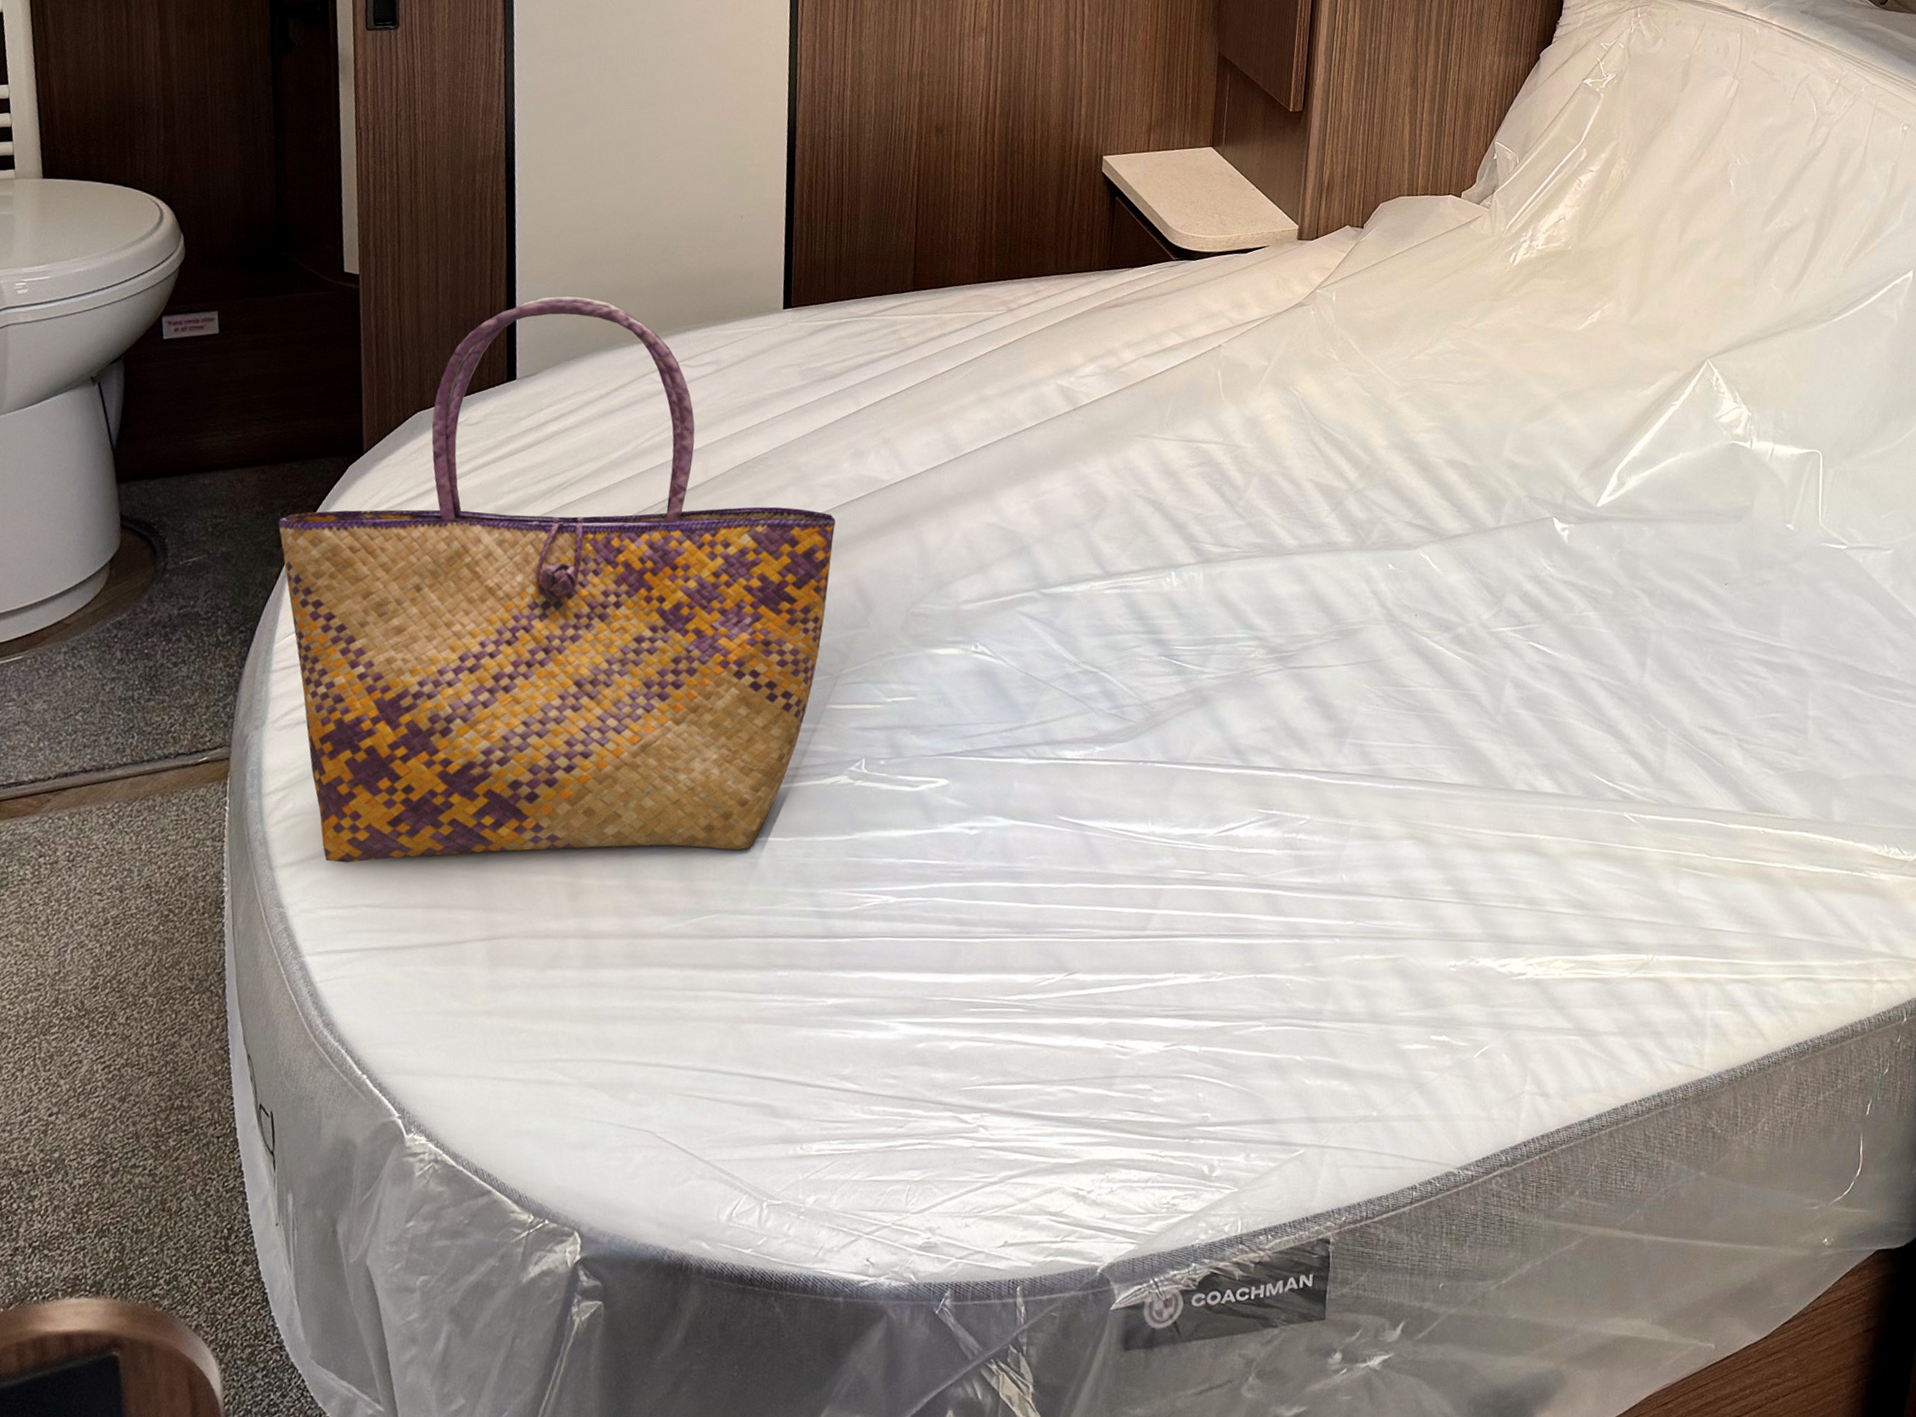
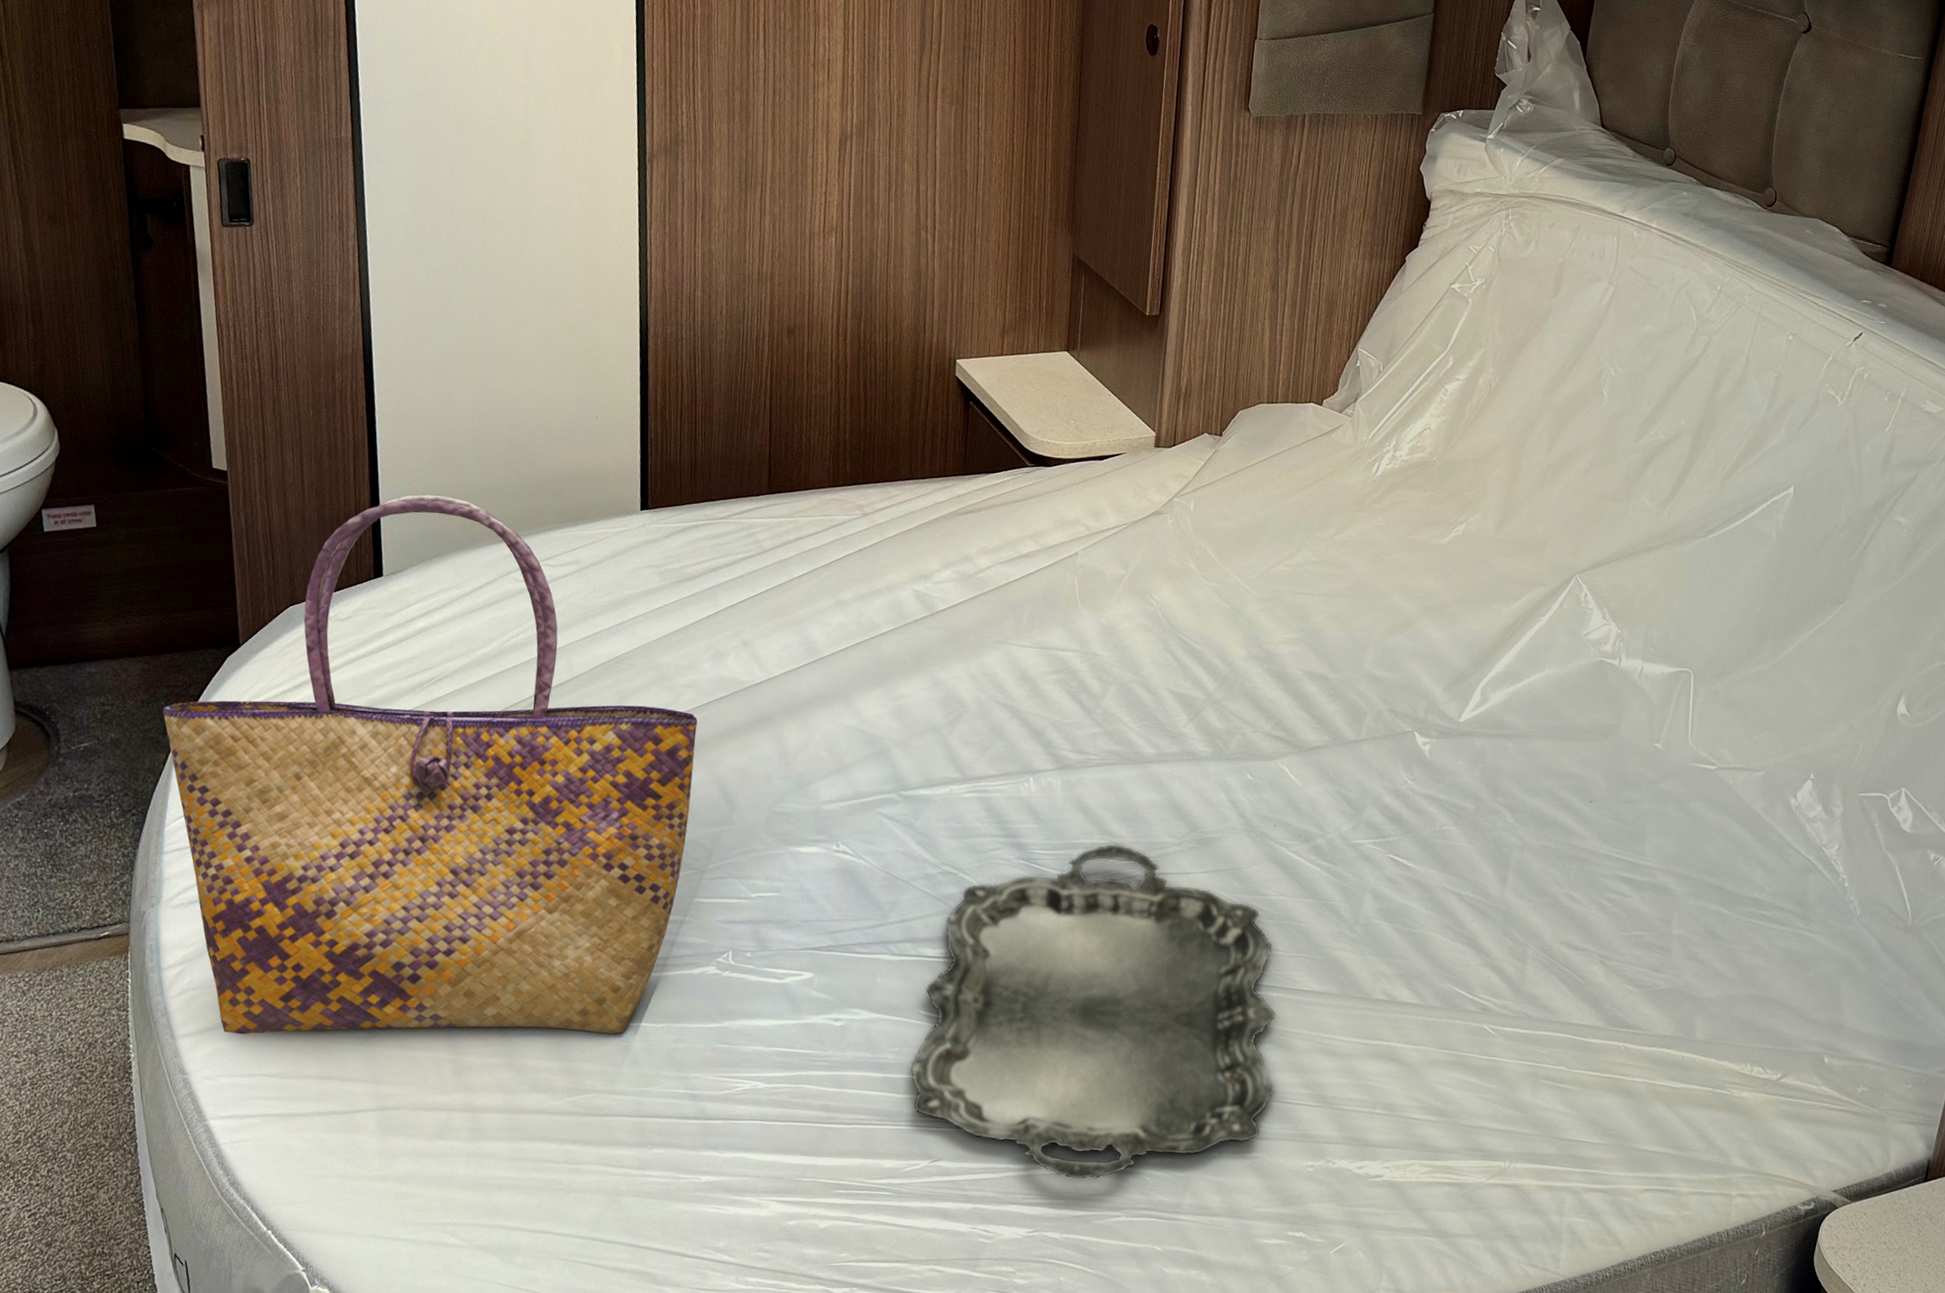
serving tray: none [1046,637,1419,989] -> present [910,843,1277,1180]

